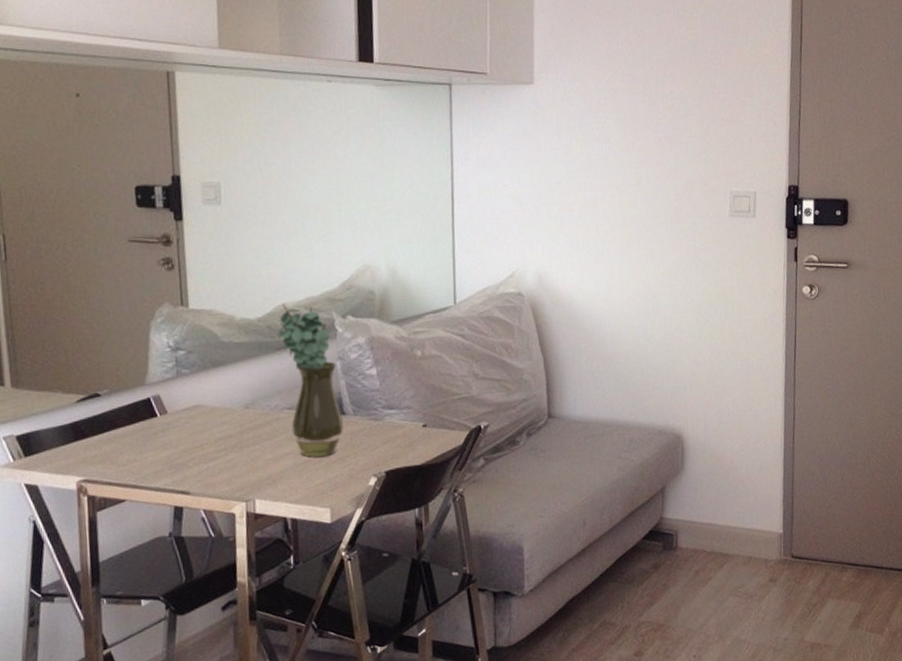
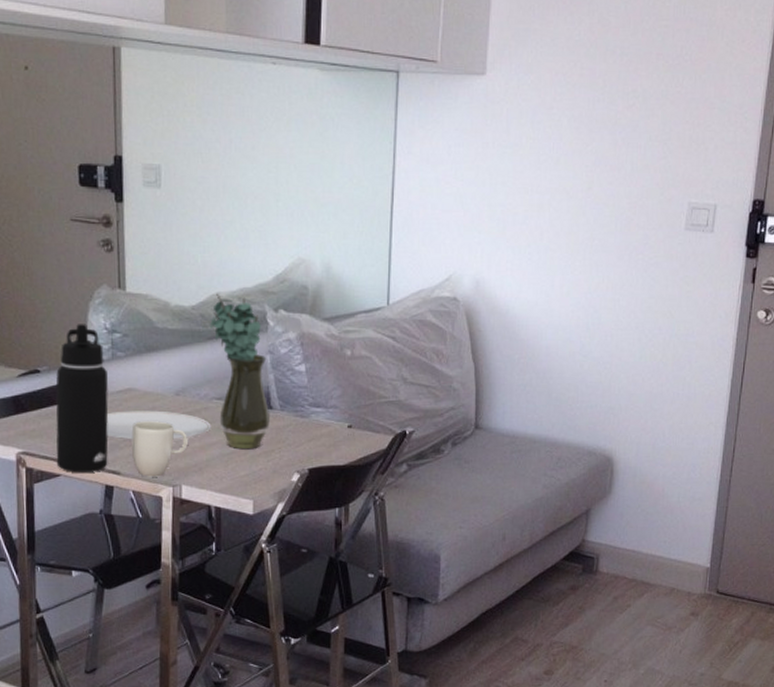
water bottle: none [117,343,176,496] -> present [56,324,109,473]
plate: none [172,425,284,460] -> present [106,410,211,441]
mug: none [200,436,260,494] -> present [131,421,188,477]

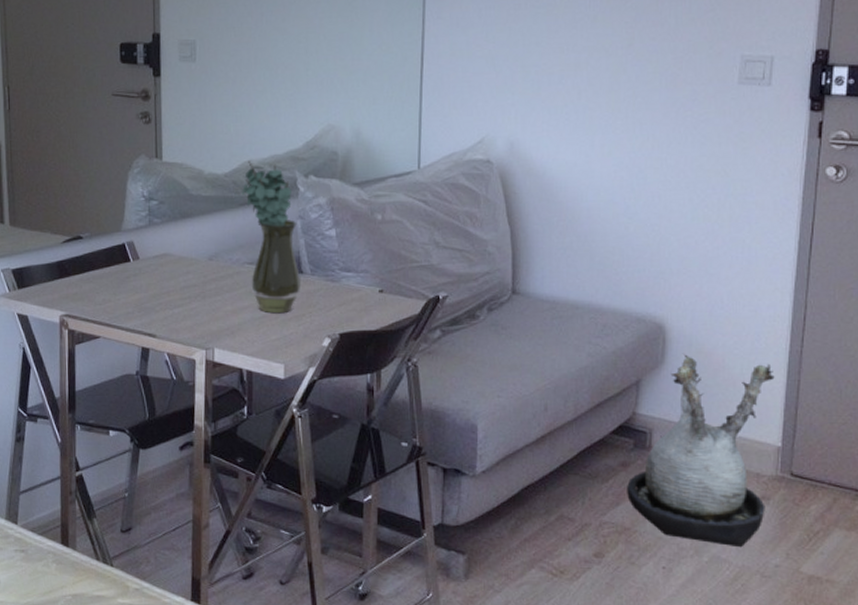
water bottle: present [56,324,109,473] -> none [96,192,145,335]
plate: present [106,410,211,441] -> none [143,275,243,305]
mug: present [131,421,188,477] -> none [167,285,220,340]
plant: none [575,485,707,660] -> present [627,354,775,548]

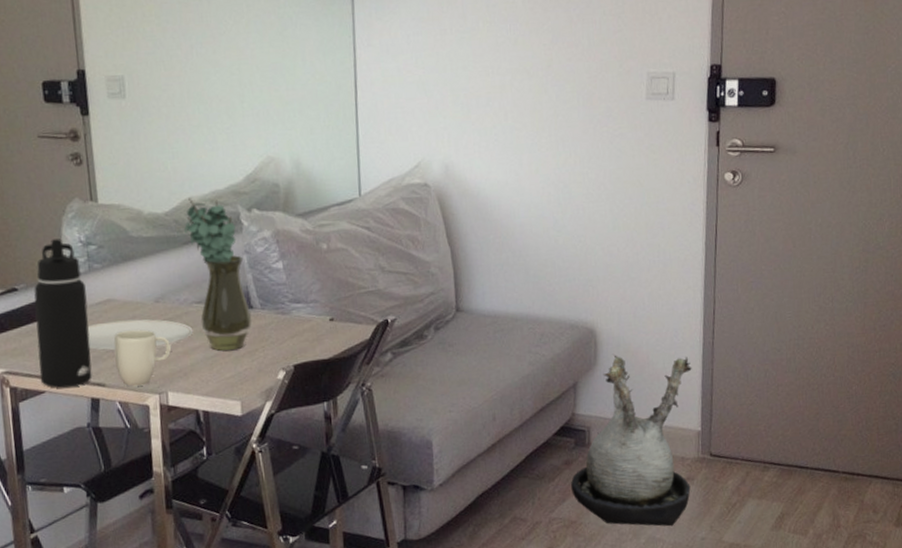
water bottle: none [96,192,145,335] -> present [34,238,92,388]
plate: none [143,275,243,305] -> present [87,319,193,353]
mug: none [167,285,220,340] -> present [114,329,171,387]

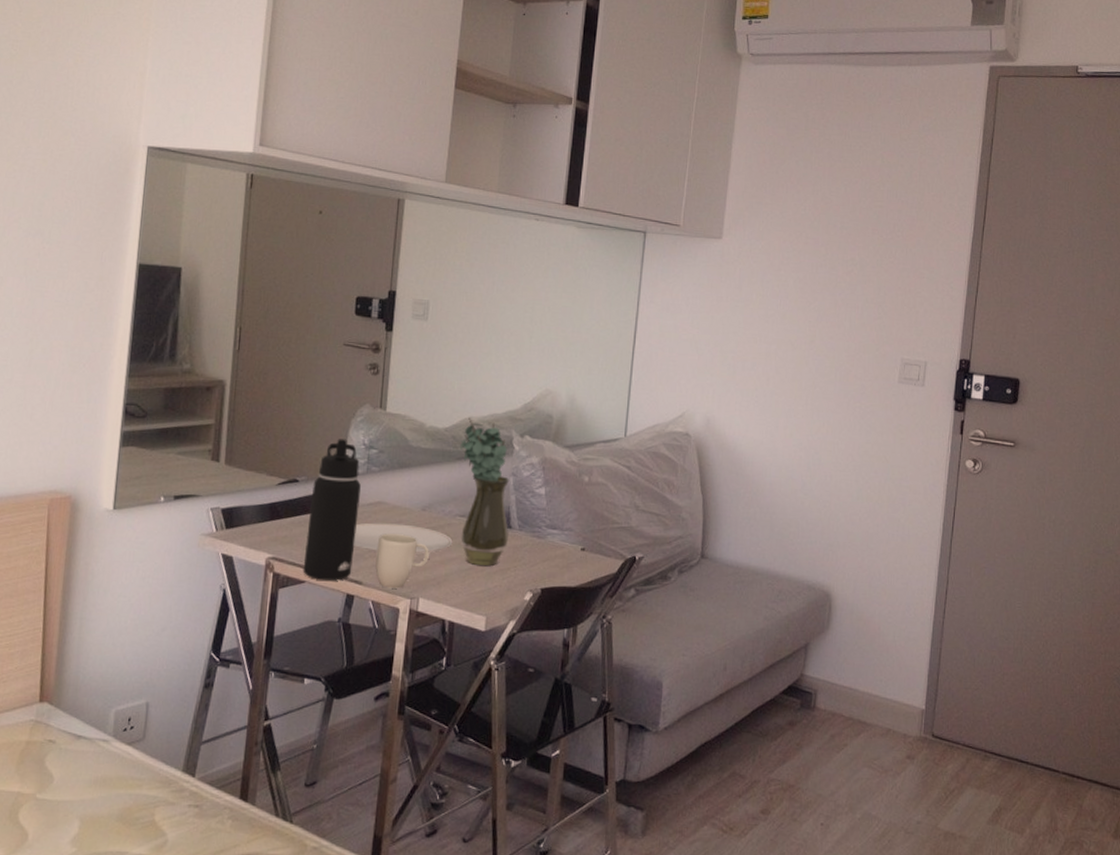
plant: present [571,355,692,527] -> none [793,621,921,805]

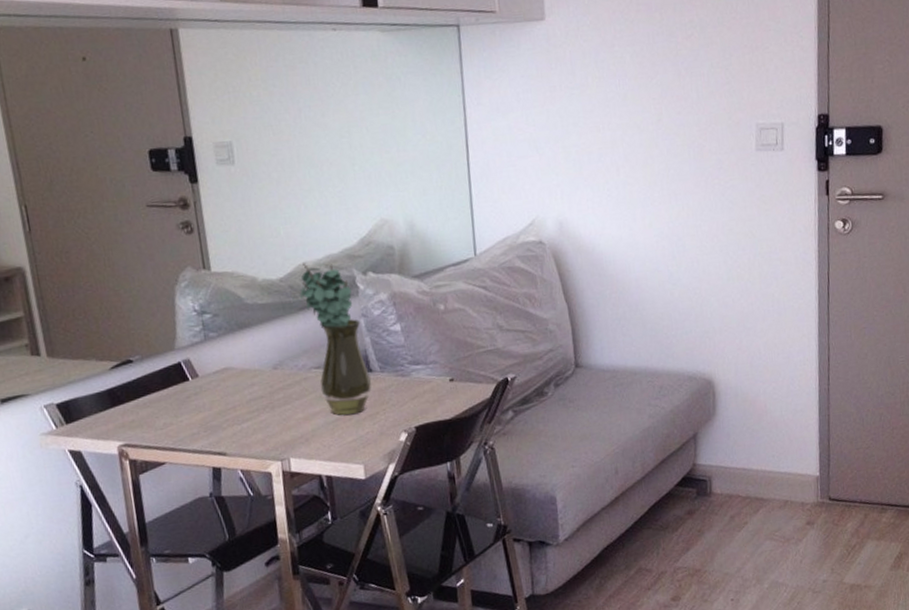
water bottle: present [303,439,361,581] -> none [149,308,213,459]
plate: present [354,522,453,554] -> none [205,386,313,421]
mug: present [375,533,429,589] -> none [233,397,292,455]

